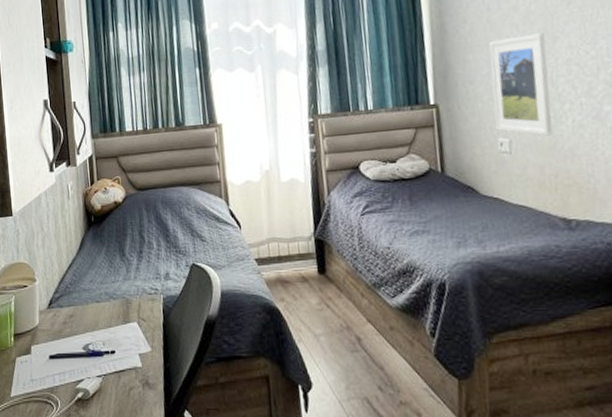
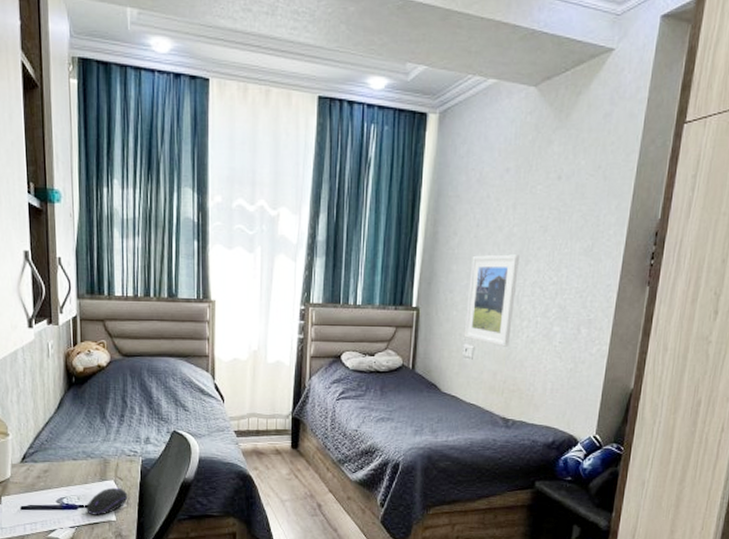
computer mouse: none [112,330,152,362] -> present [86,487,128,515]

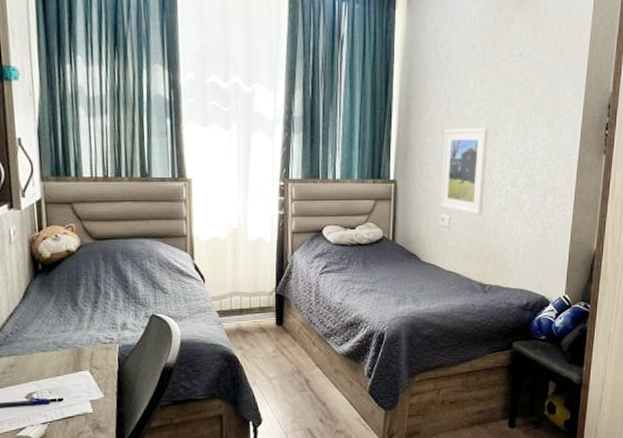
computer mouse: present [86,487,128,515] -> none [59,377,105,409]

